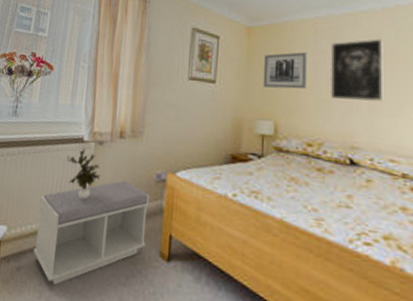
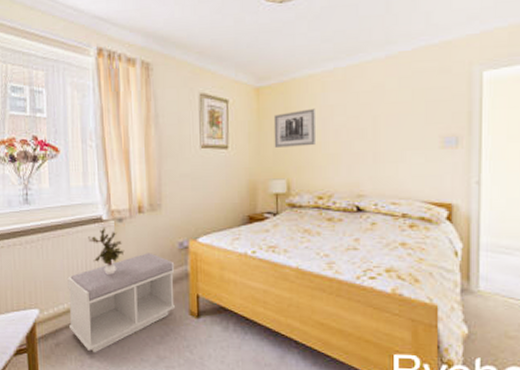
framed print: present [329,39,384,102] -> none [337,88,387,153]

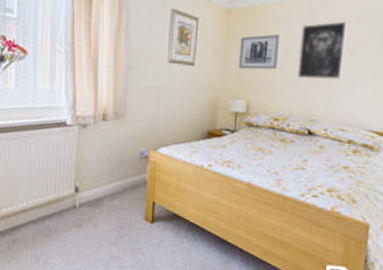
bench: present [67,253,176,353] -> none [27,159,134,251]
potted plant: present [88,227,125,275] -> none [51,131,87,178]
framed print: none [337,88,387,153] -> present [297,21,347,80]

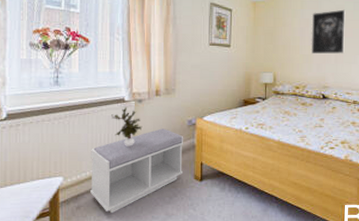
bench: none [27,159,134,251] -> present [90,128,184,214]
potted plant: none [51,131,87,178] -> present [111,106,143,146]
wall art: present [238,34,281,70] -> none [265,20,297,48]

